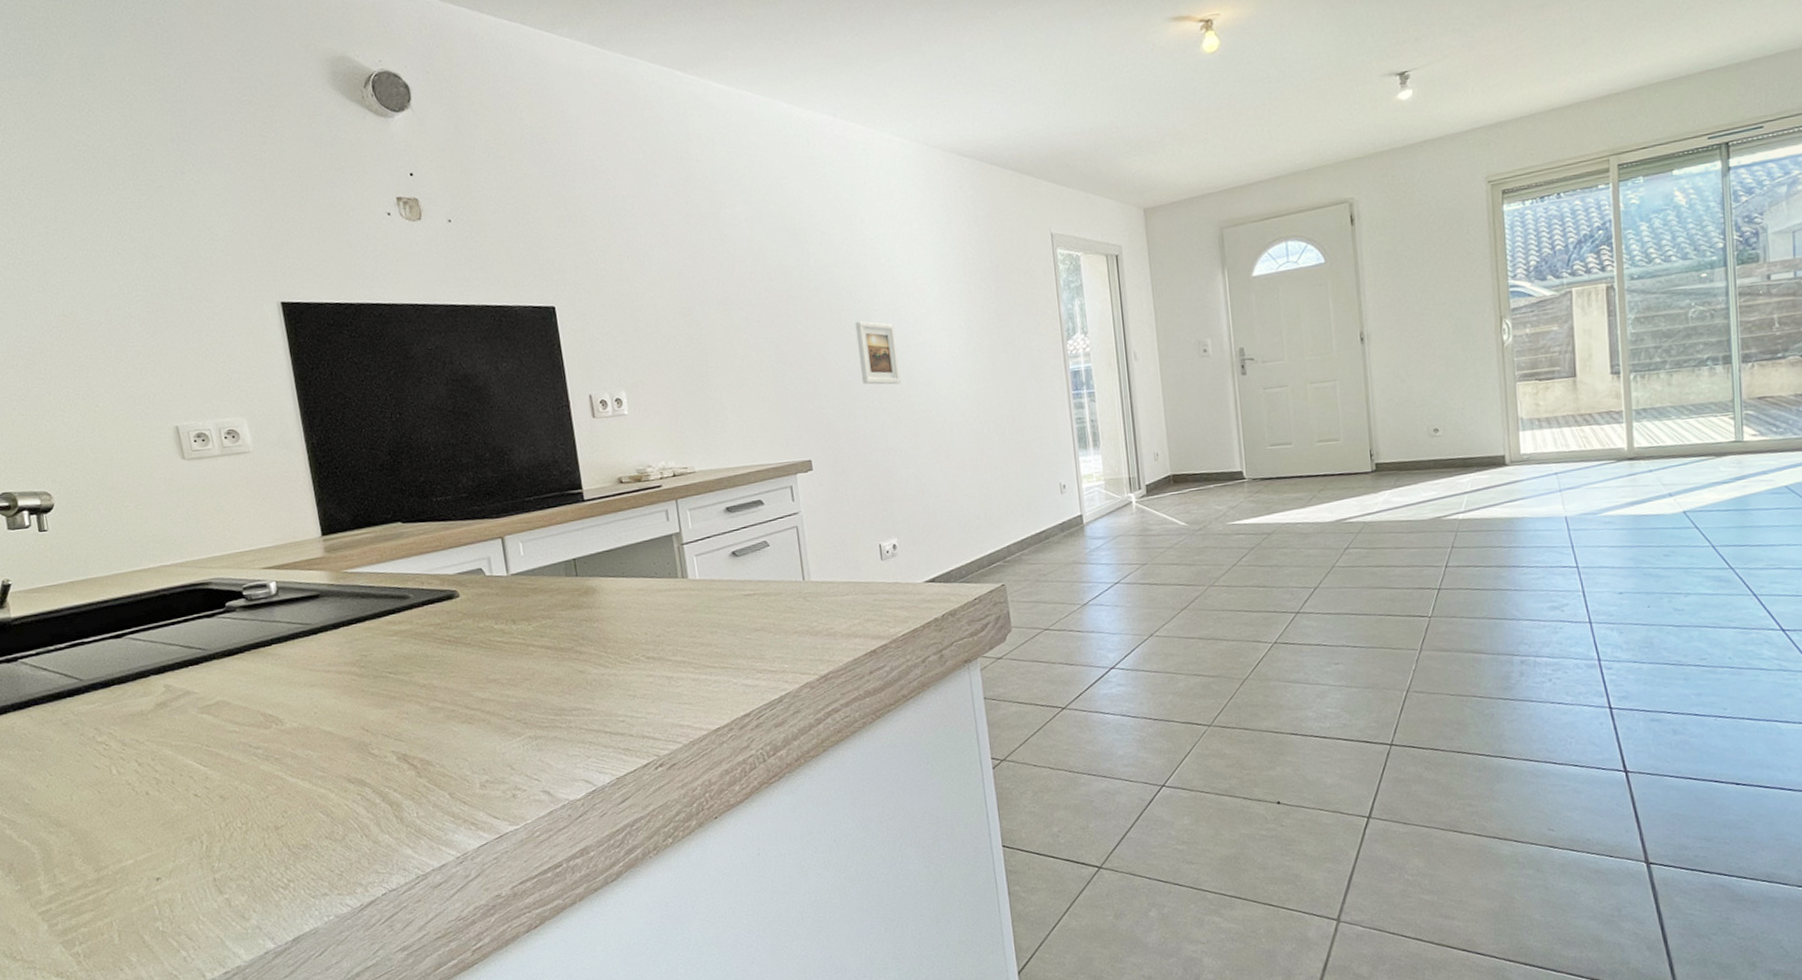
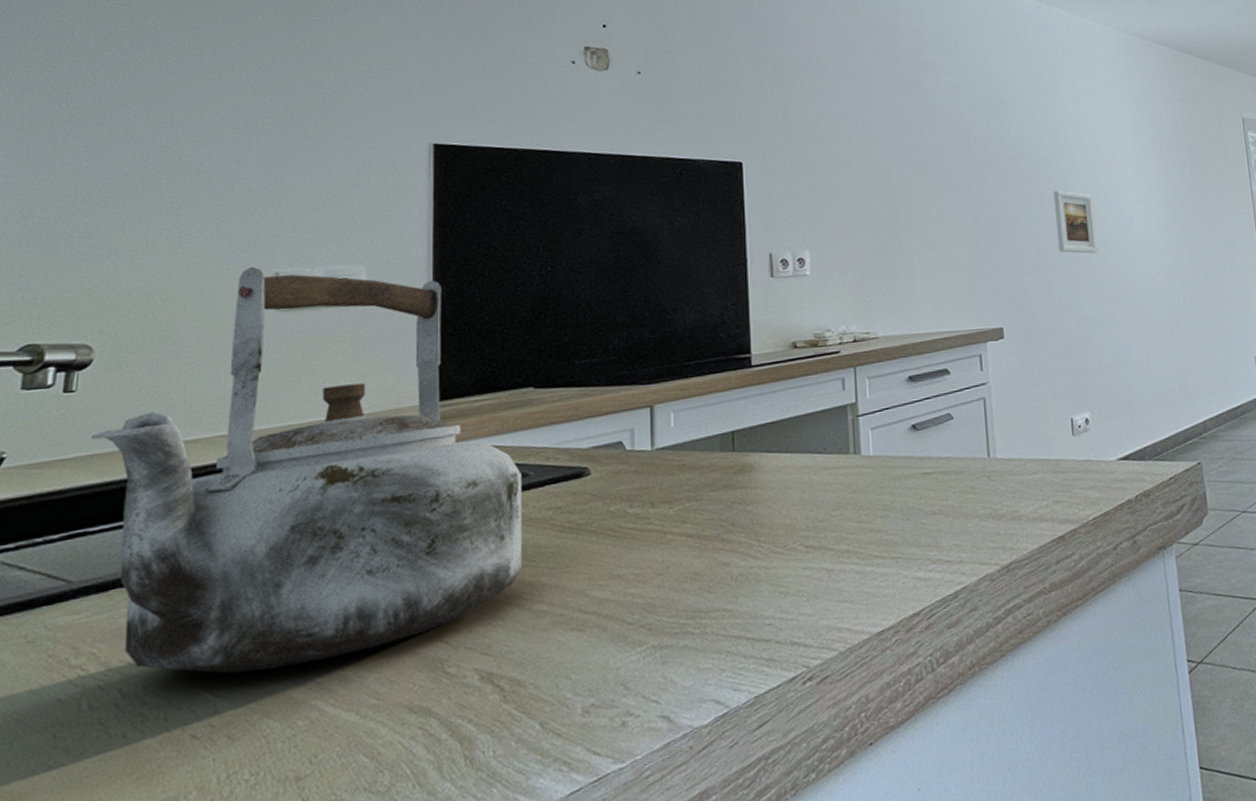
kettle: none [68,421,416,750] -> present [90,266,522,674]

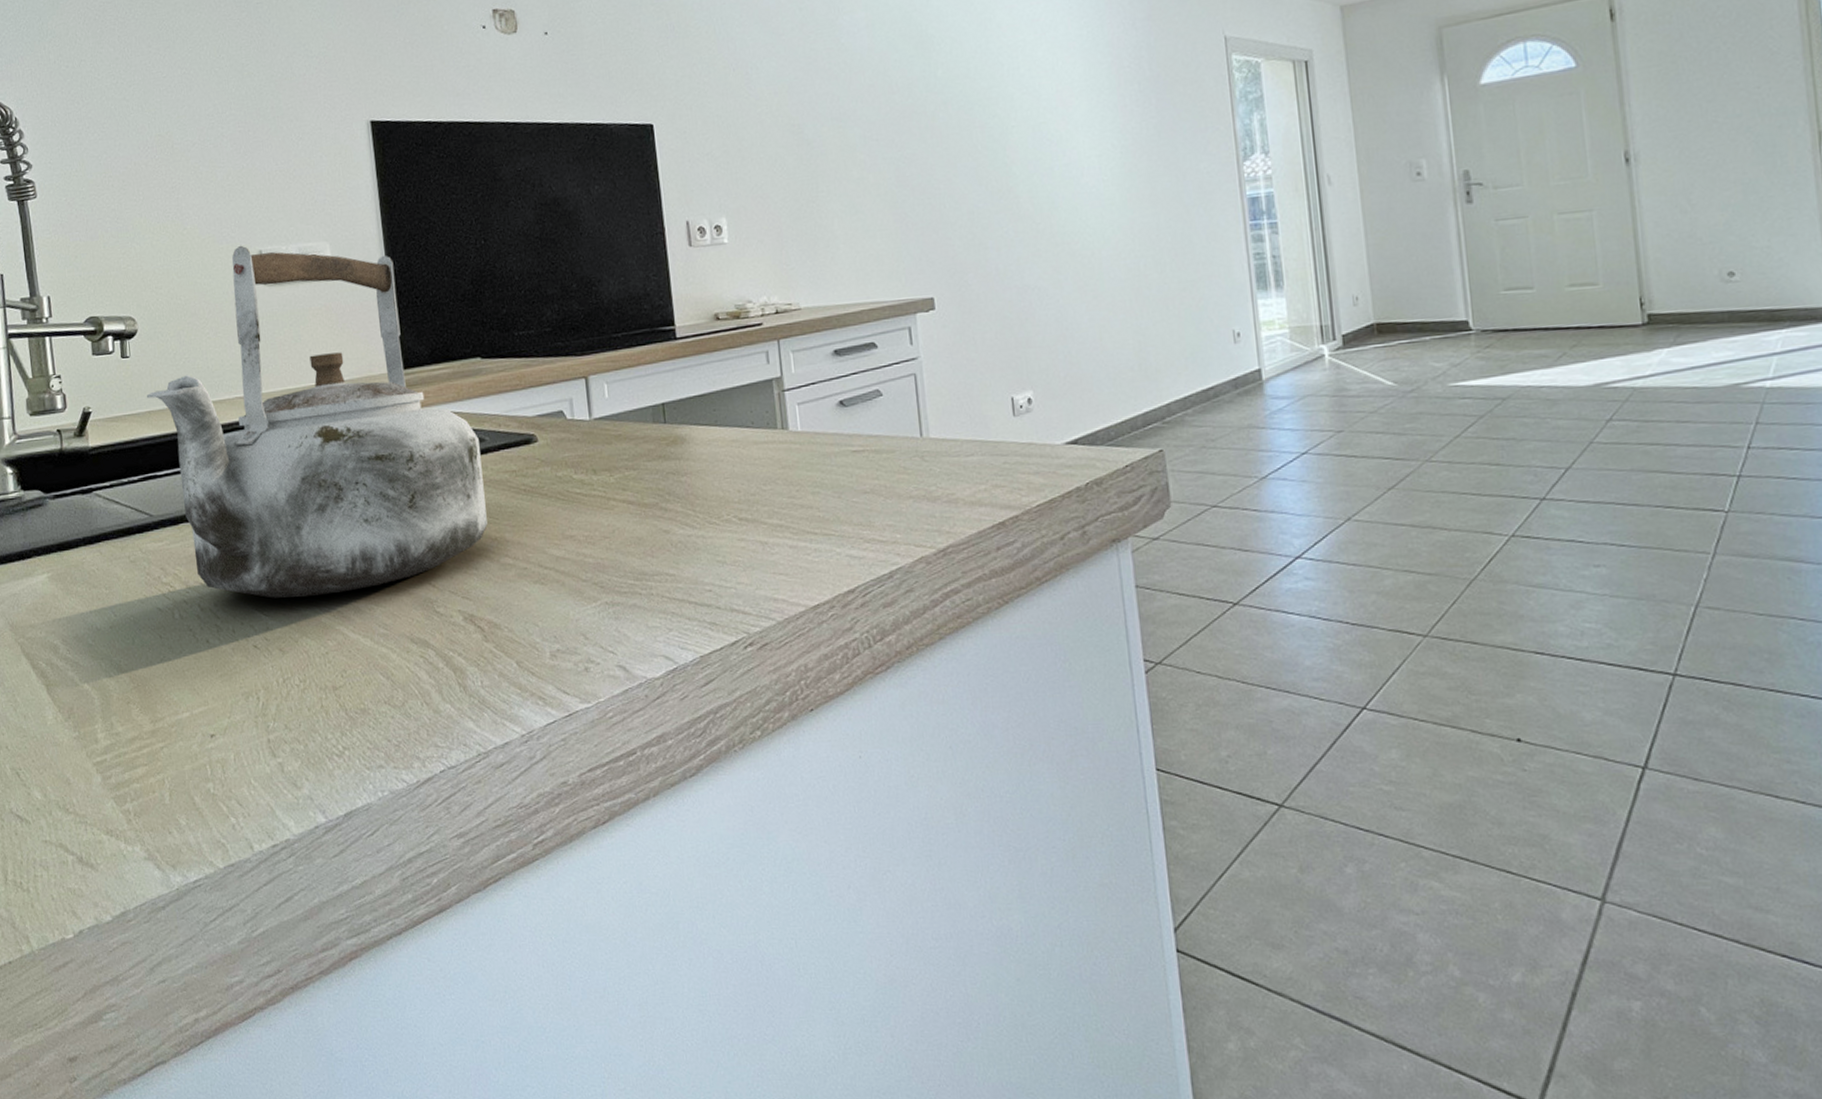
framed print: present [1053,190,1097,254] -> none [988,139,1041,213]

